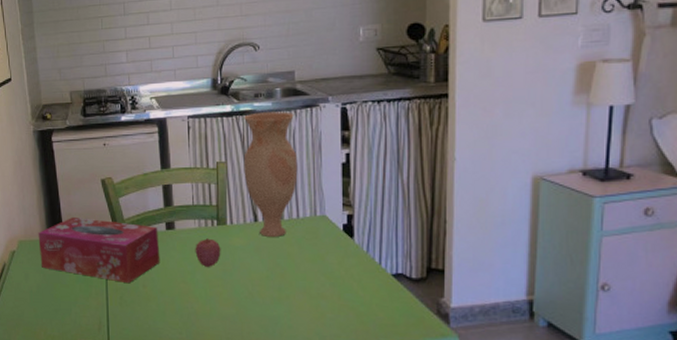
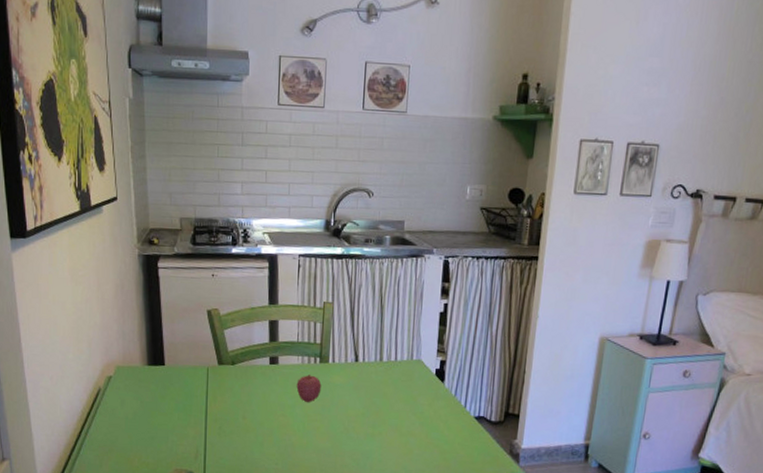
tissue box: present [38,216,160,284] -> none [137,345,262,415]
vase: present [243,112,298,237] -> none [349,257,401,377]

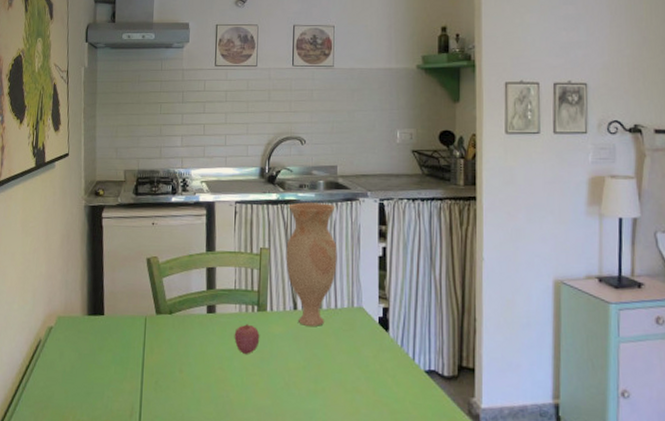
vase: none [349,257,401,377] -> present [286,202,337,326]

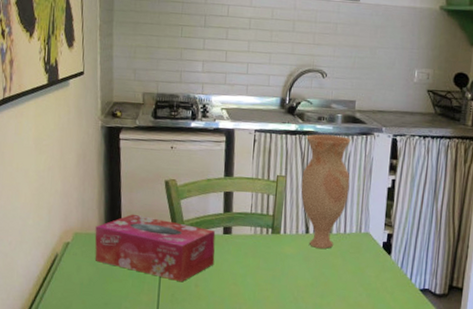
tissue box: none [77,294,199,368] -> present [95,214,216,282]
fruit: present [234,324,260,354] -> none [248,245,273,272]

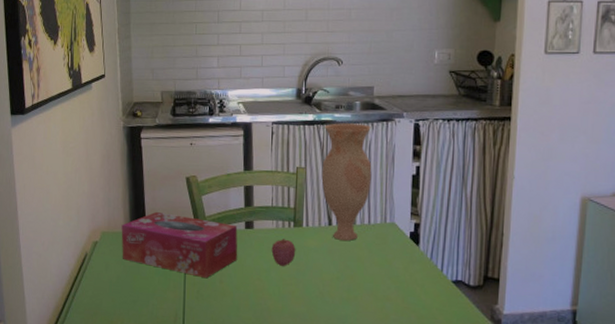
fruit: none [248,245,273,272] -> present [271,239,296,266]

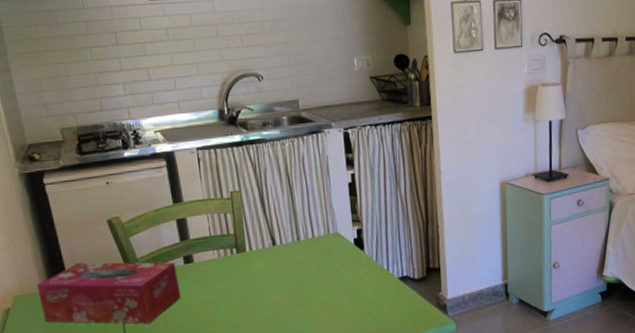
fruit: present [271,239,296,266] -> none [216,267,243,296]
vase: present [321,123,372,241] -> none [254,139,310,259]

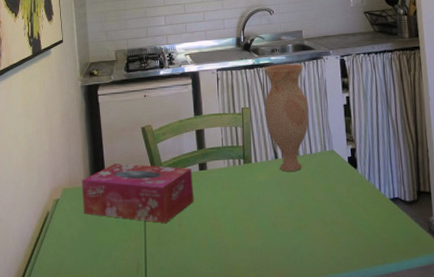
vase: none [254,139,310,259] -> present [263,63,309,172]

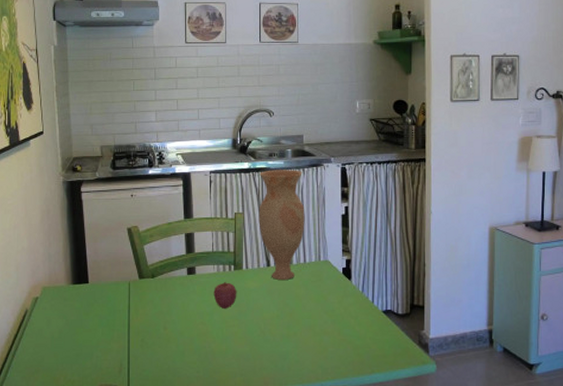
tissue box: present [82,163,194,224] -> none [63,263,181,326]
fruit: none [225,176,248,203] -> present [213,282,237,308]

